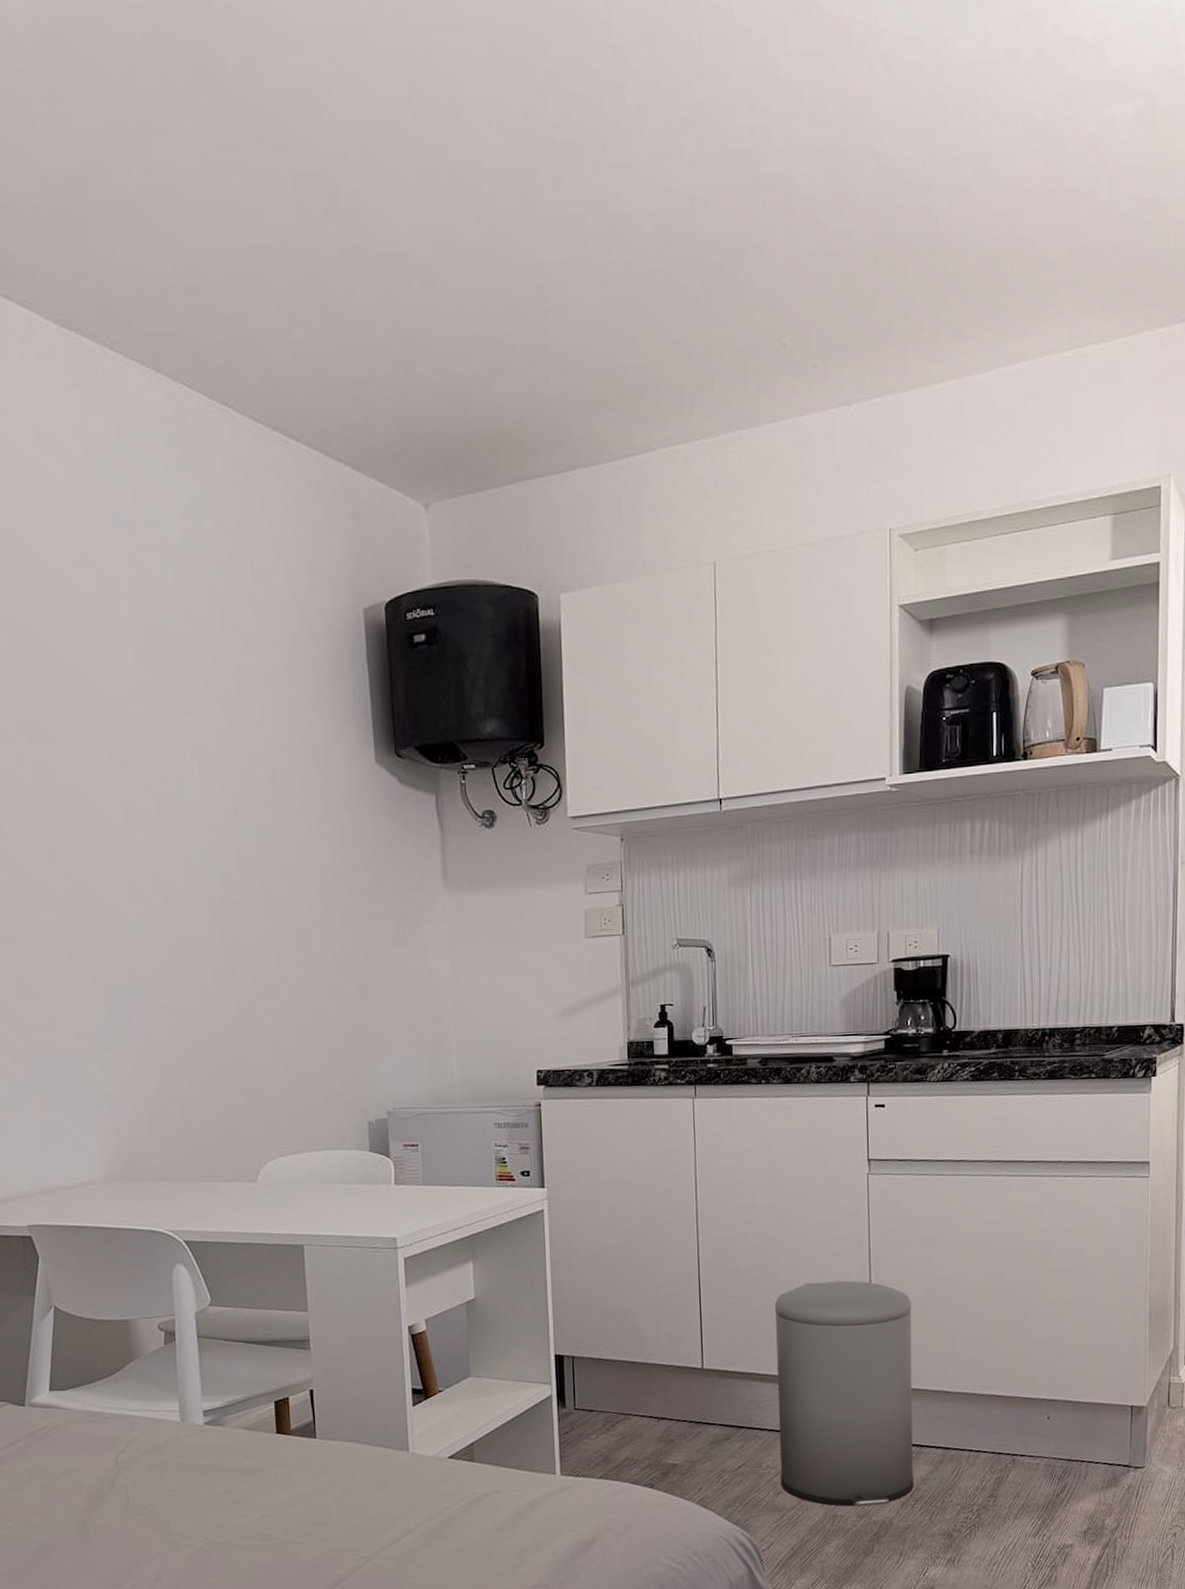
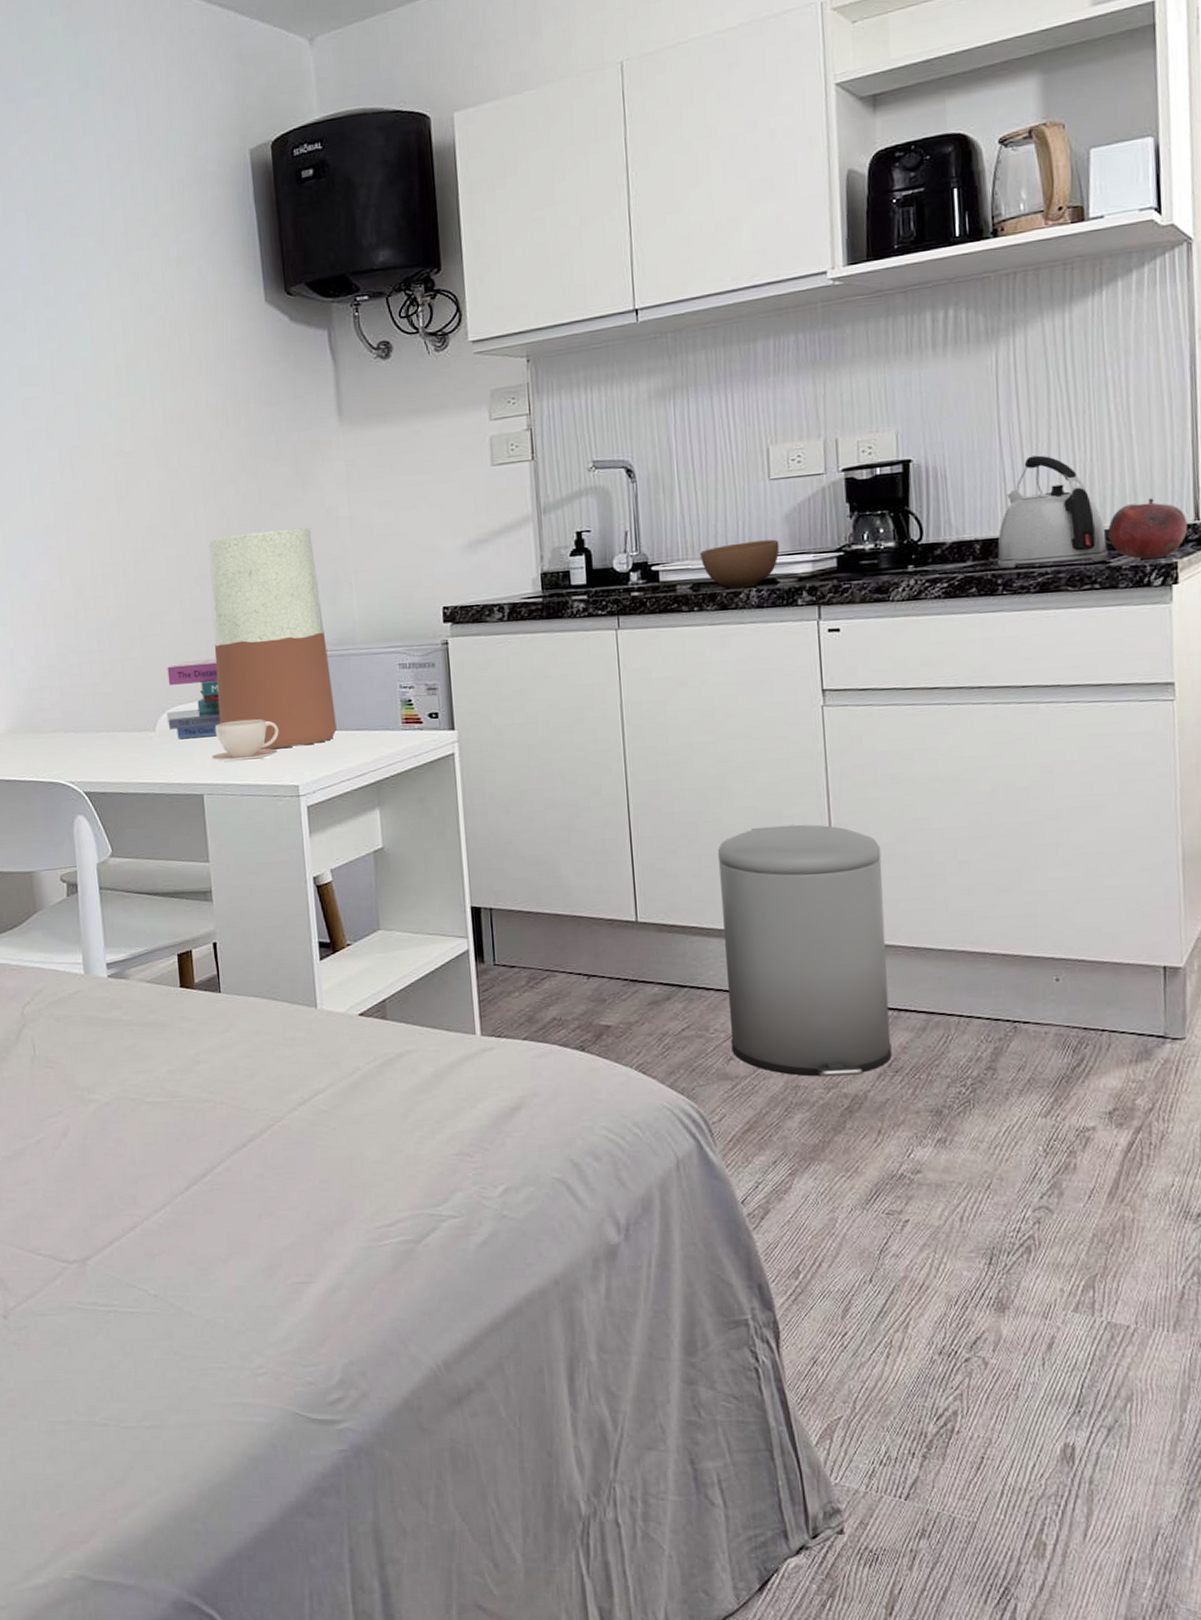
books: none [268,1111,322,1191] -> present [166,658,221,740]
teacup: none [312,1172,379,1214] -> present [211,718,279,763]
vase: none [313,987,434,1202] -> present [208,527,337,749]
bowl: none [768,1021,837,1065] -> present [699,539,780,589]
kettle: none [1015,957,1104,1058] -> present [996,455,1109,570]
fruit: none [1104,1000,1166,1054] -> present [1108,498,1188,560]

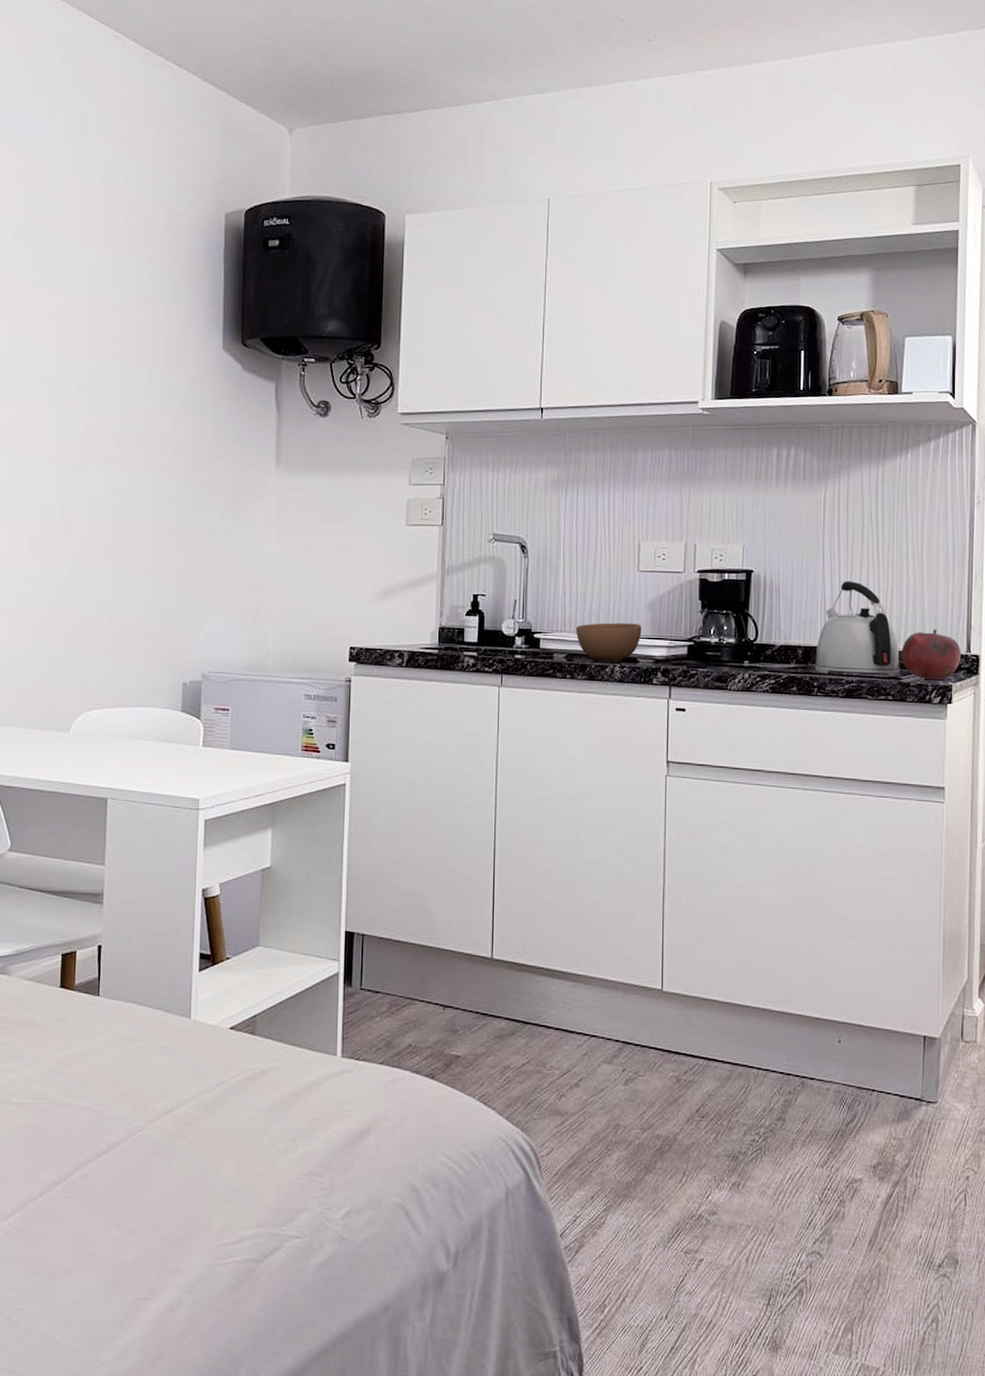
books: present [166,658,221,740] -> none [81,668,137,743]
vase: present [208,527,337,749] -> none [132,555,242,762]
teacup: present [211,718,279,763] -> none [120,730,187,771]
pedal bin: present [717,824,892,1078] -> none [564,880,704,1119]

